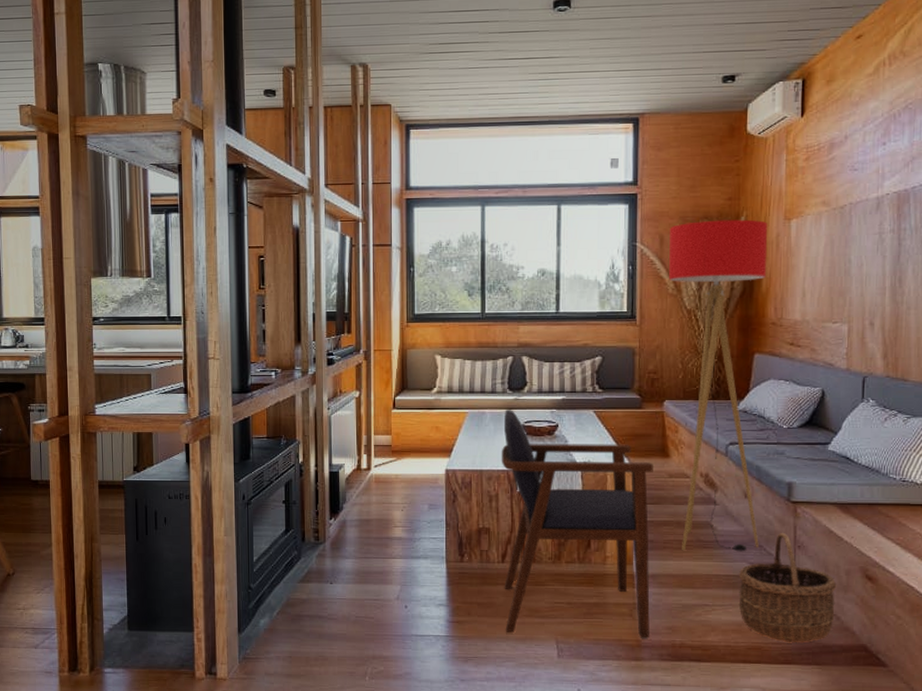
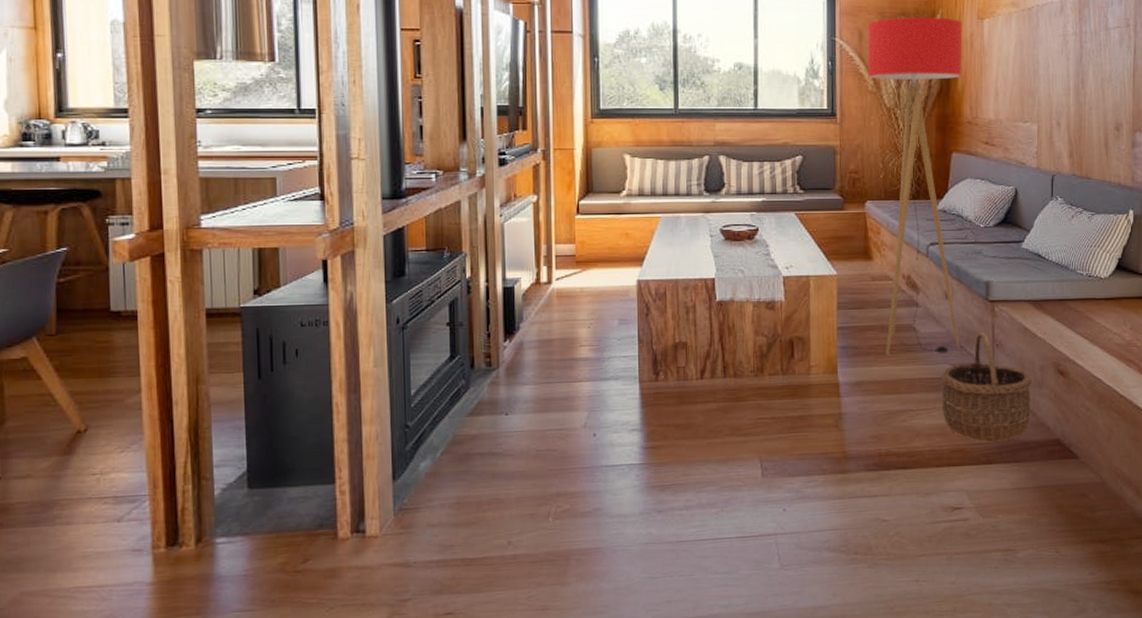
armchair: present [501,410,653,638] -> none [698,213,856,456]

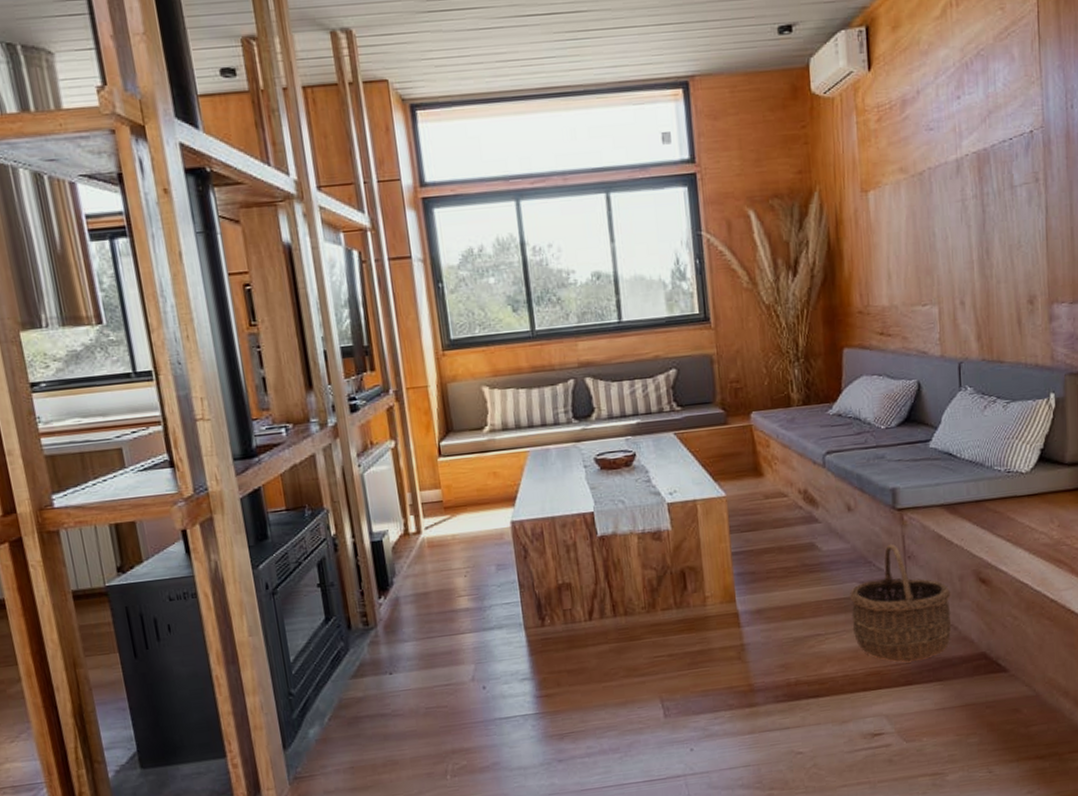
floor lamp: present [868,17,963,356] -> none [737,194,868,579]

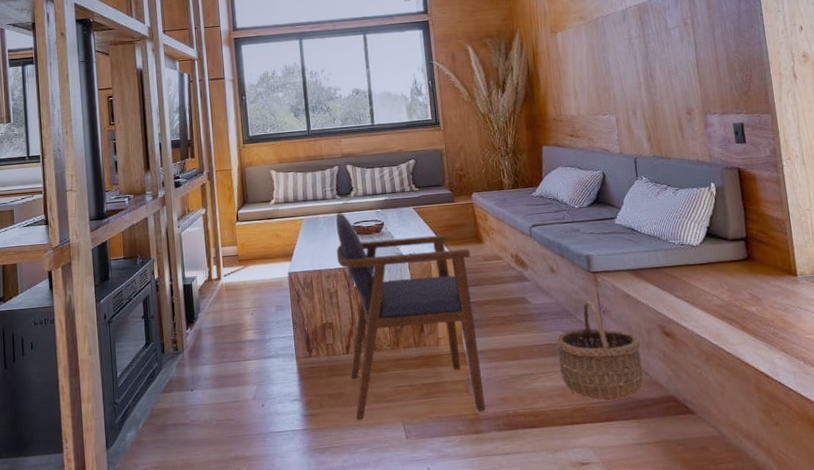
armchair: none [572,442,762,700] -> present [336,213,486,421]

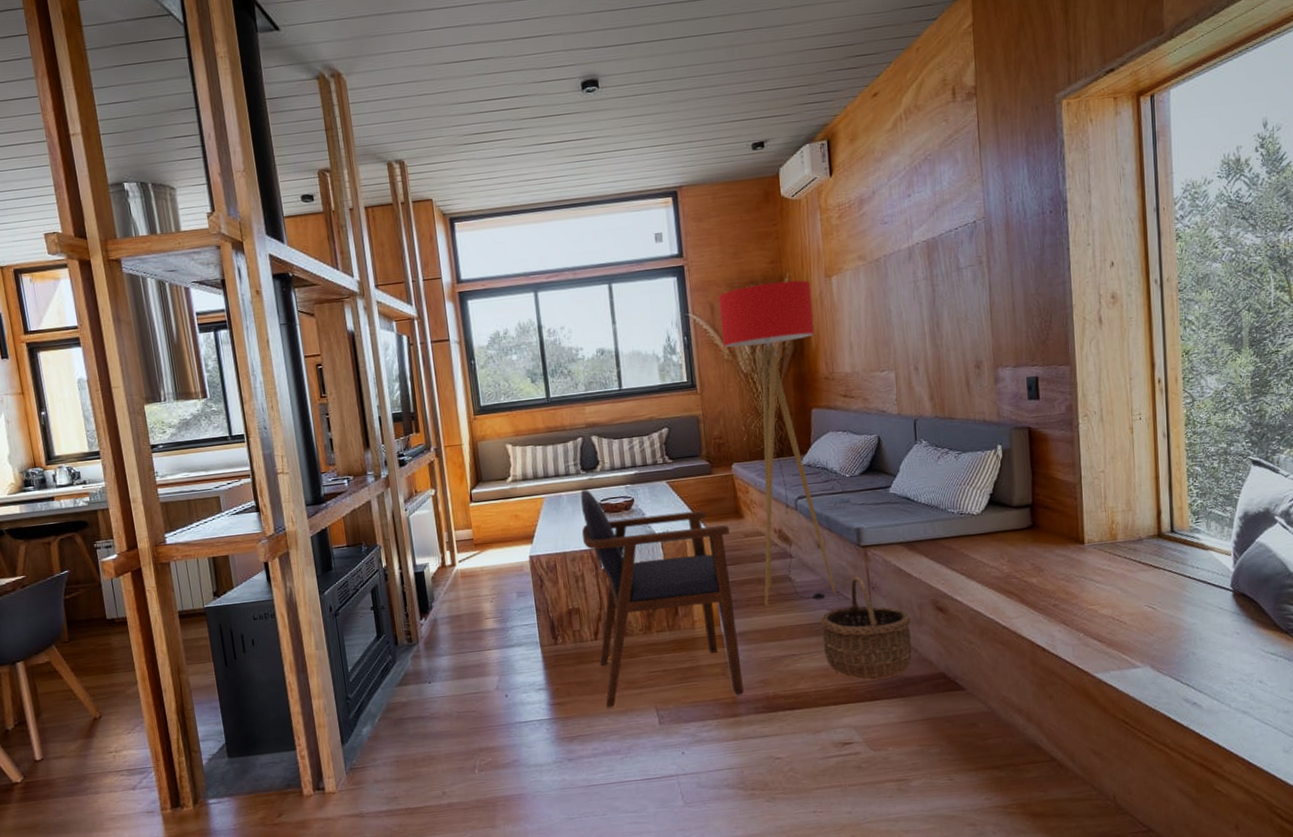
floor lamp: none [459,35,570,326] -> present [719,280,836,606]

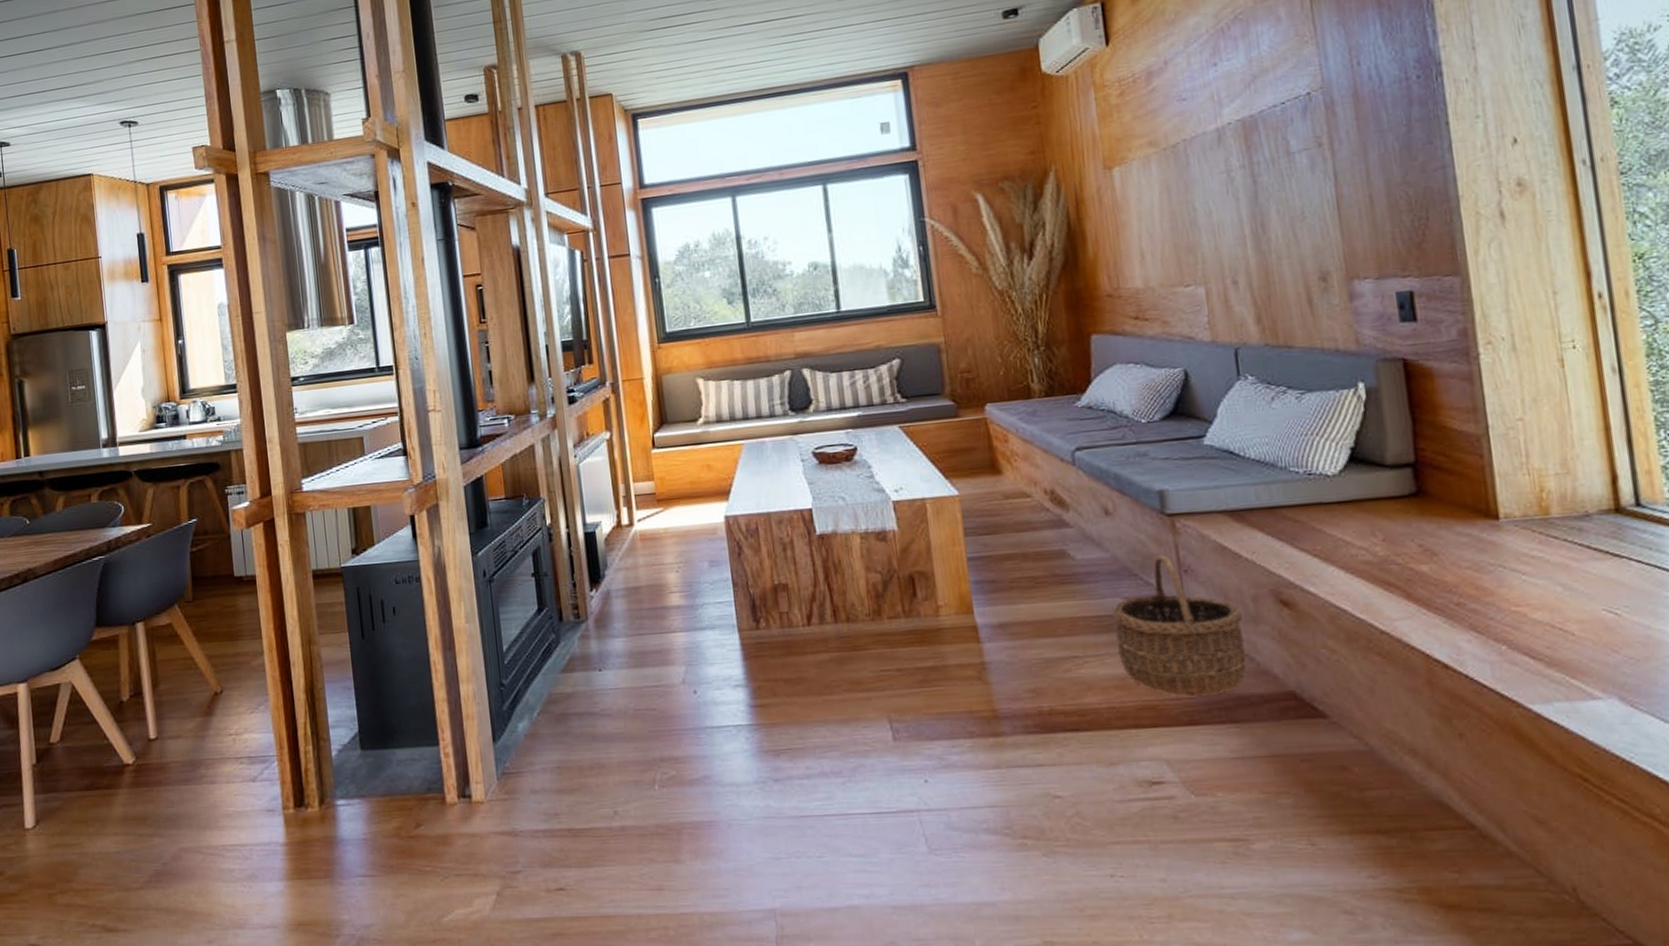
armchair: present [580,490,744,708] -> none [789,435,1008,715]
floor lamp: present [719,280,836,606] -> none [963,173,1133,590]

